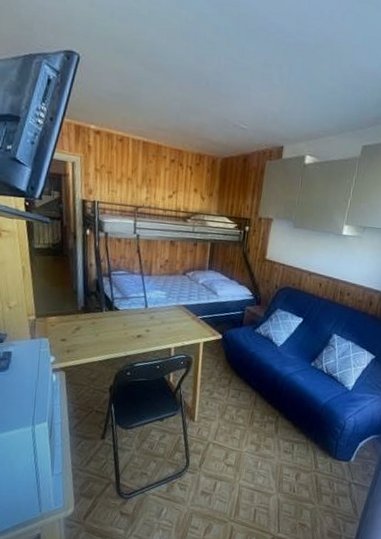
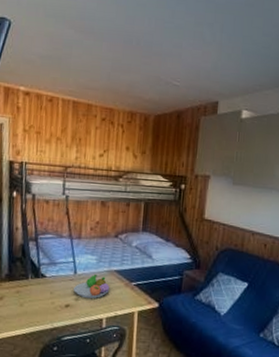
fruit bowl: none [145,309,179,331] -> present [74,275,110,299]

